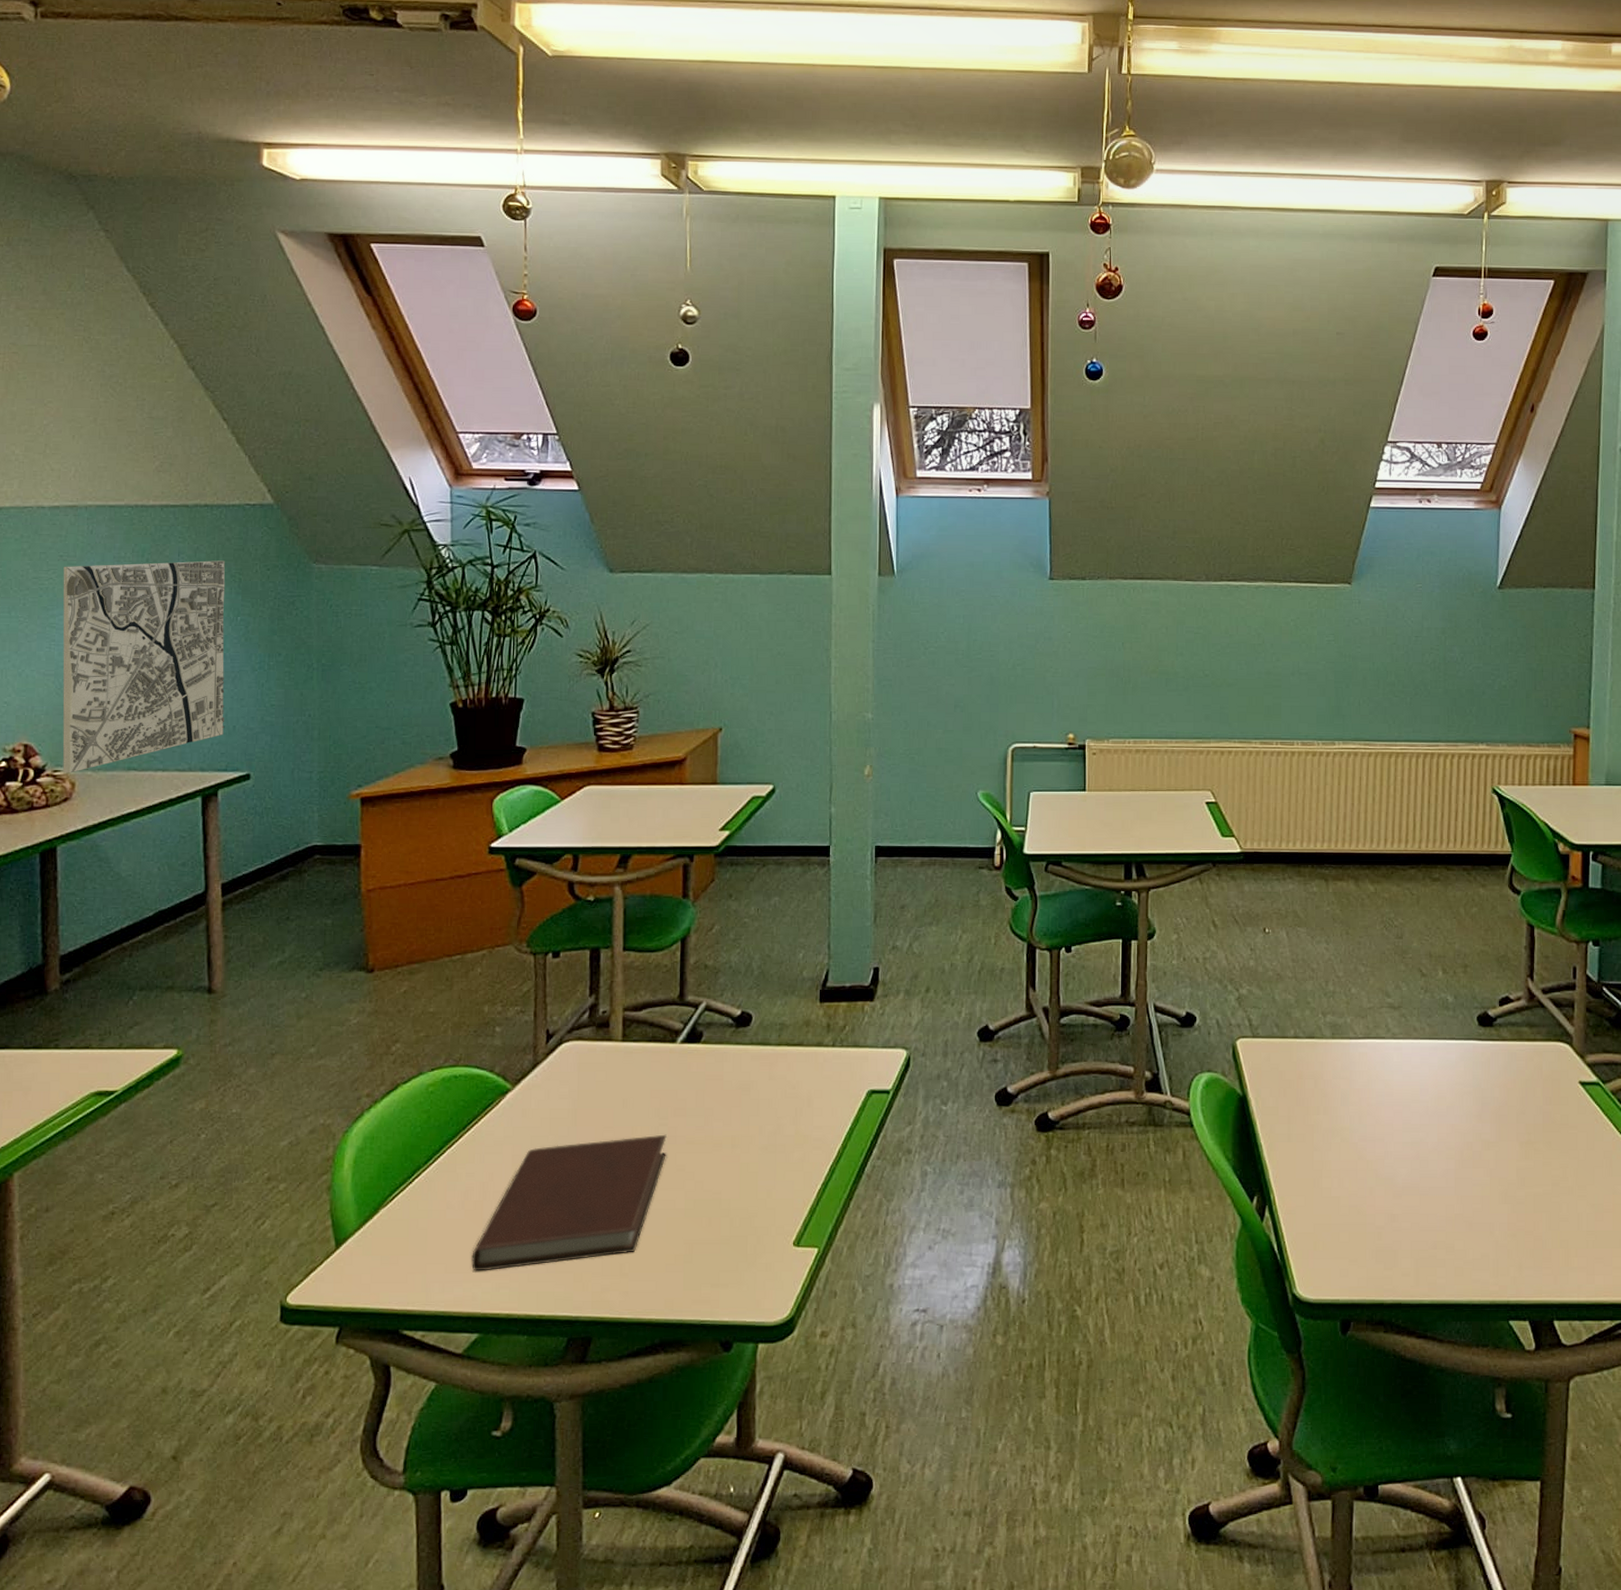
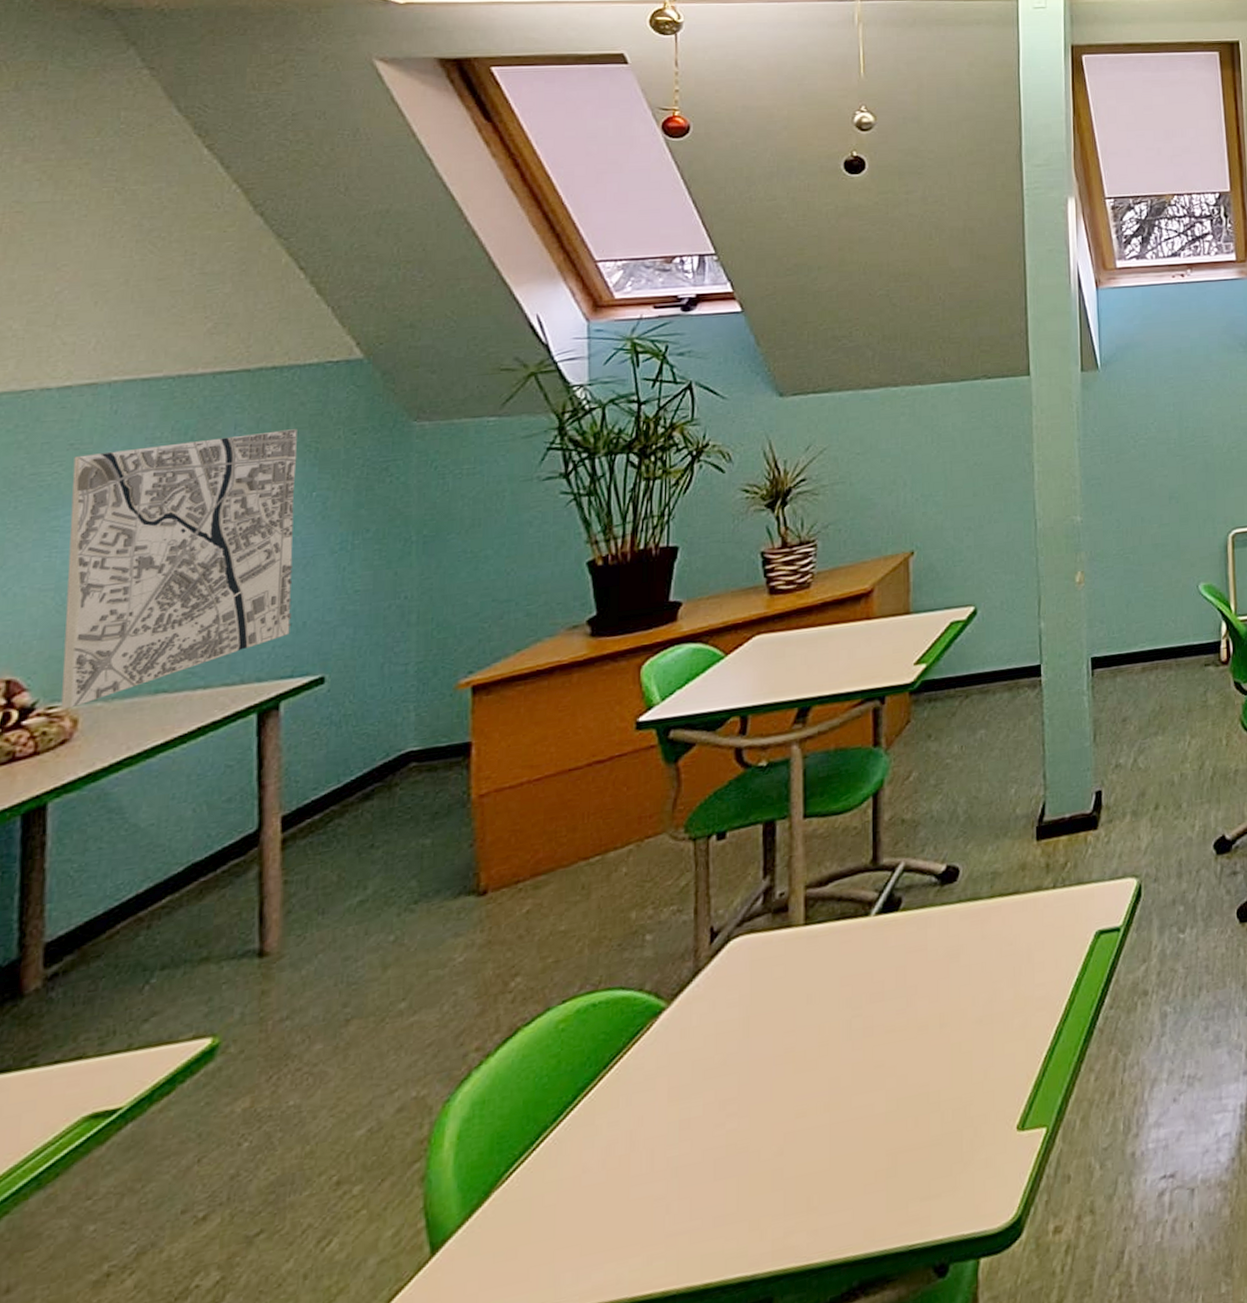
notebook: present [471,1134,667,1271] -> none [615,1026,861,1246]

